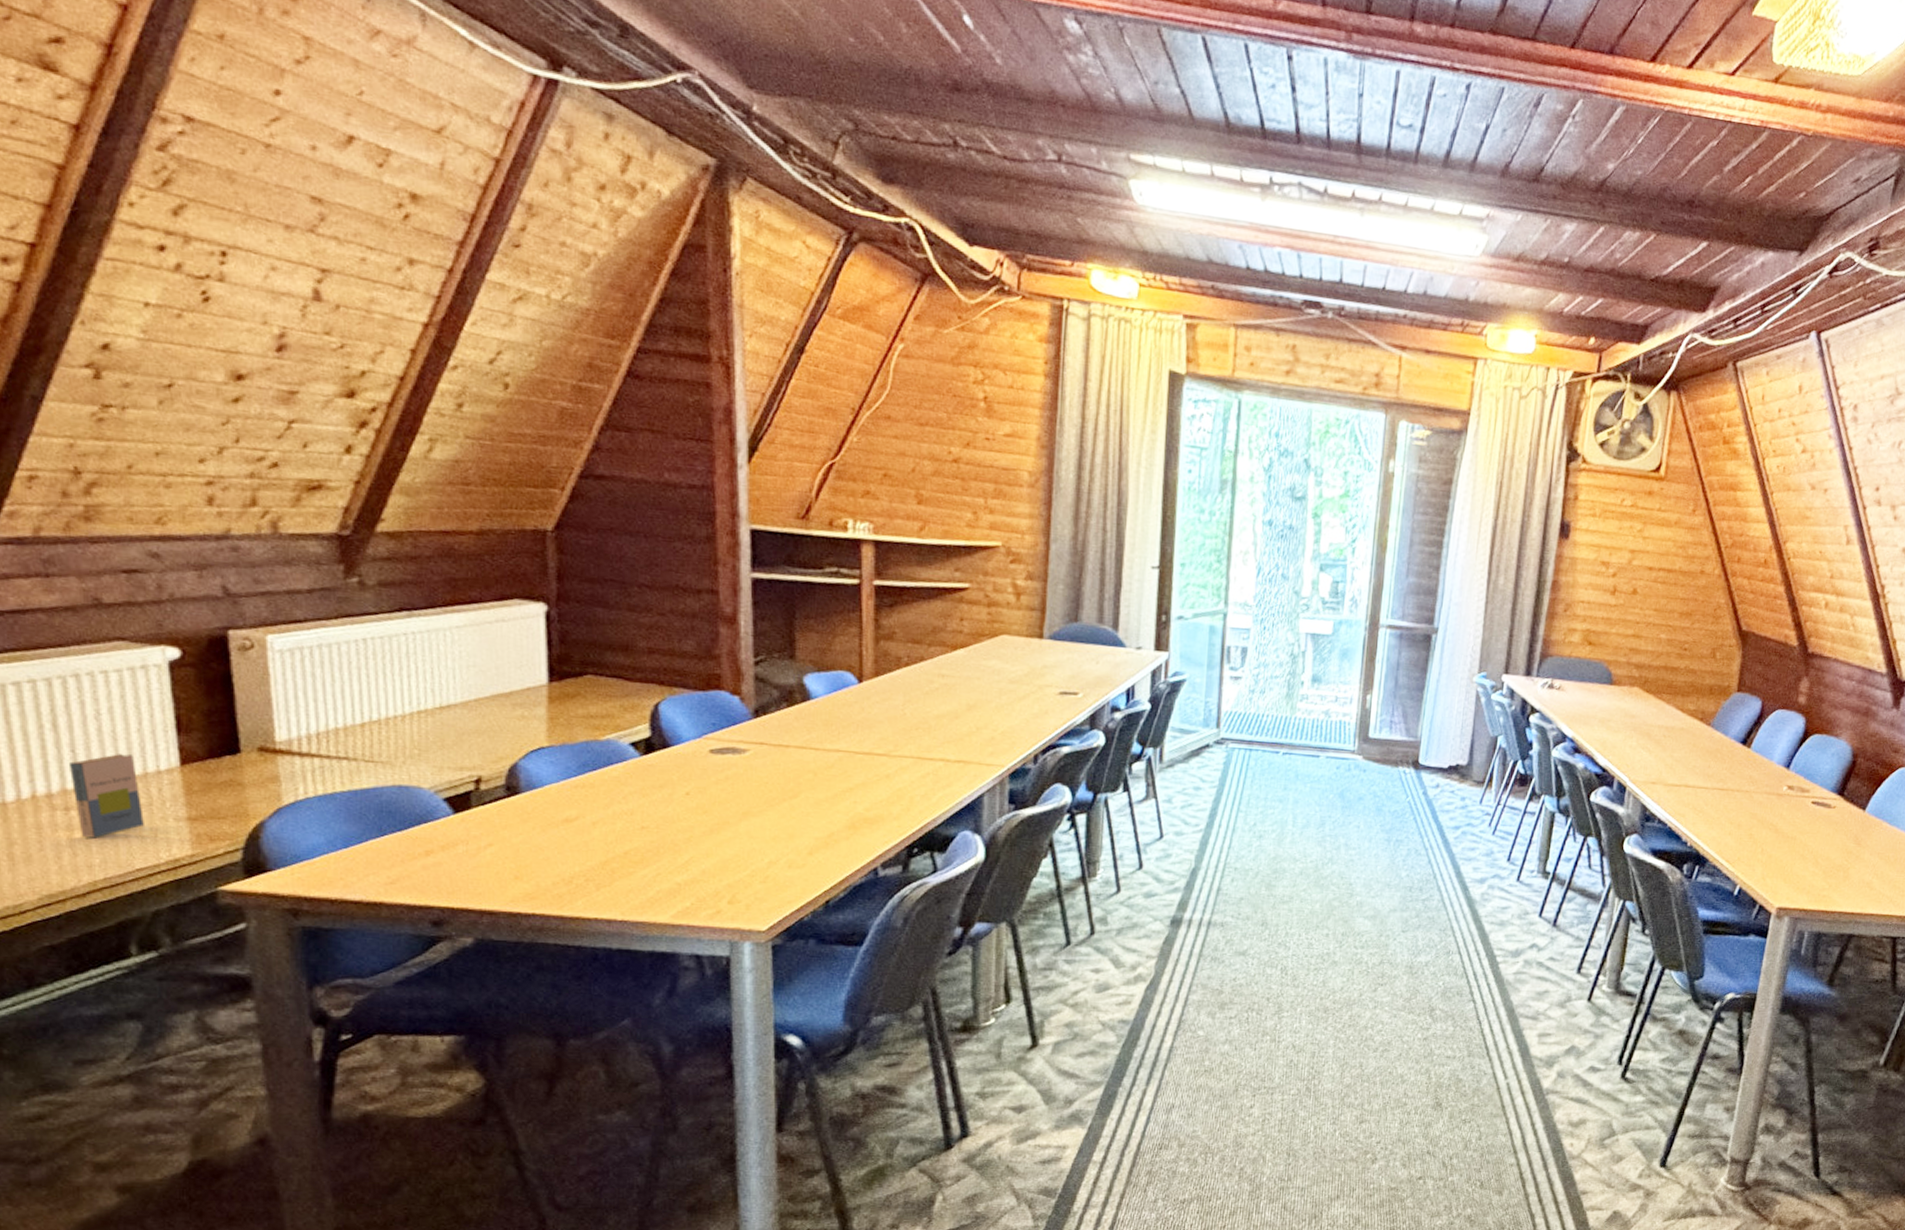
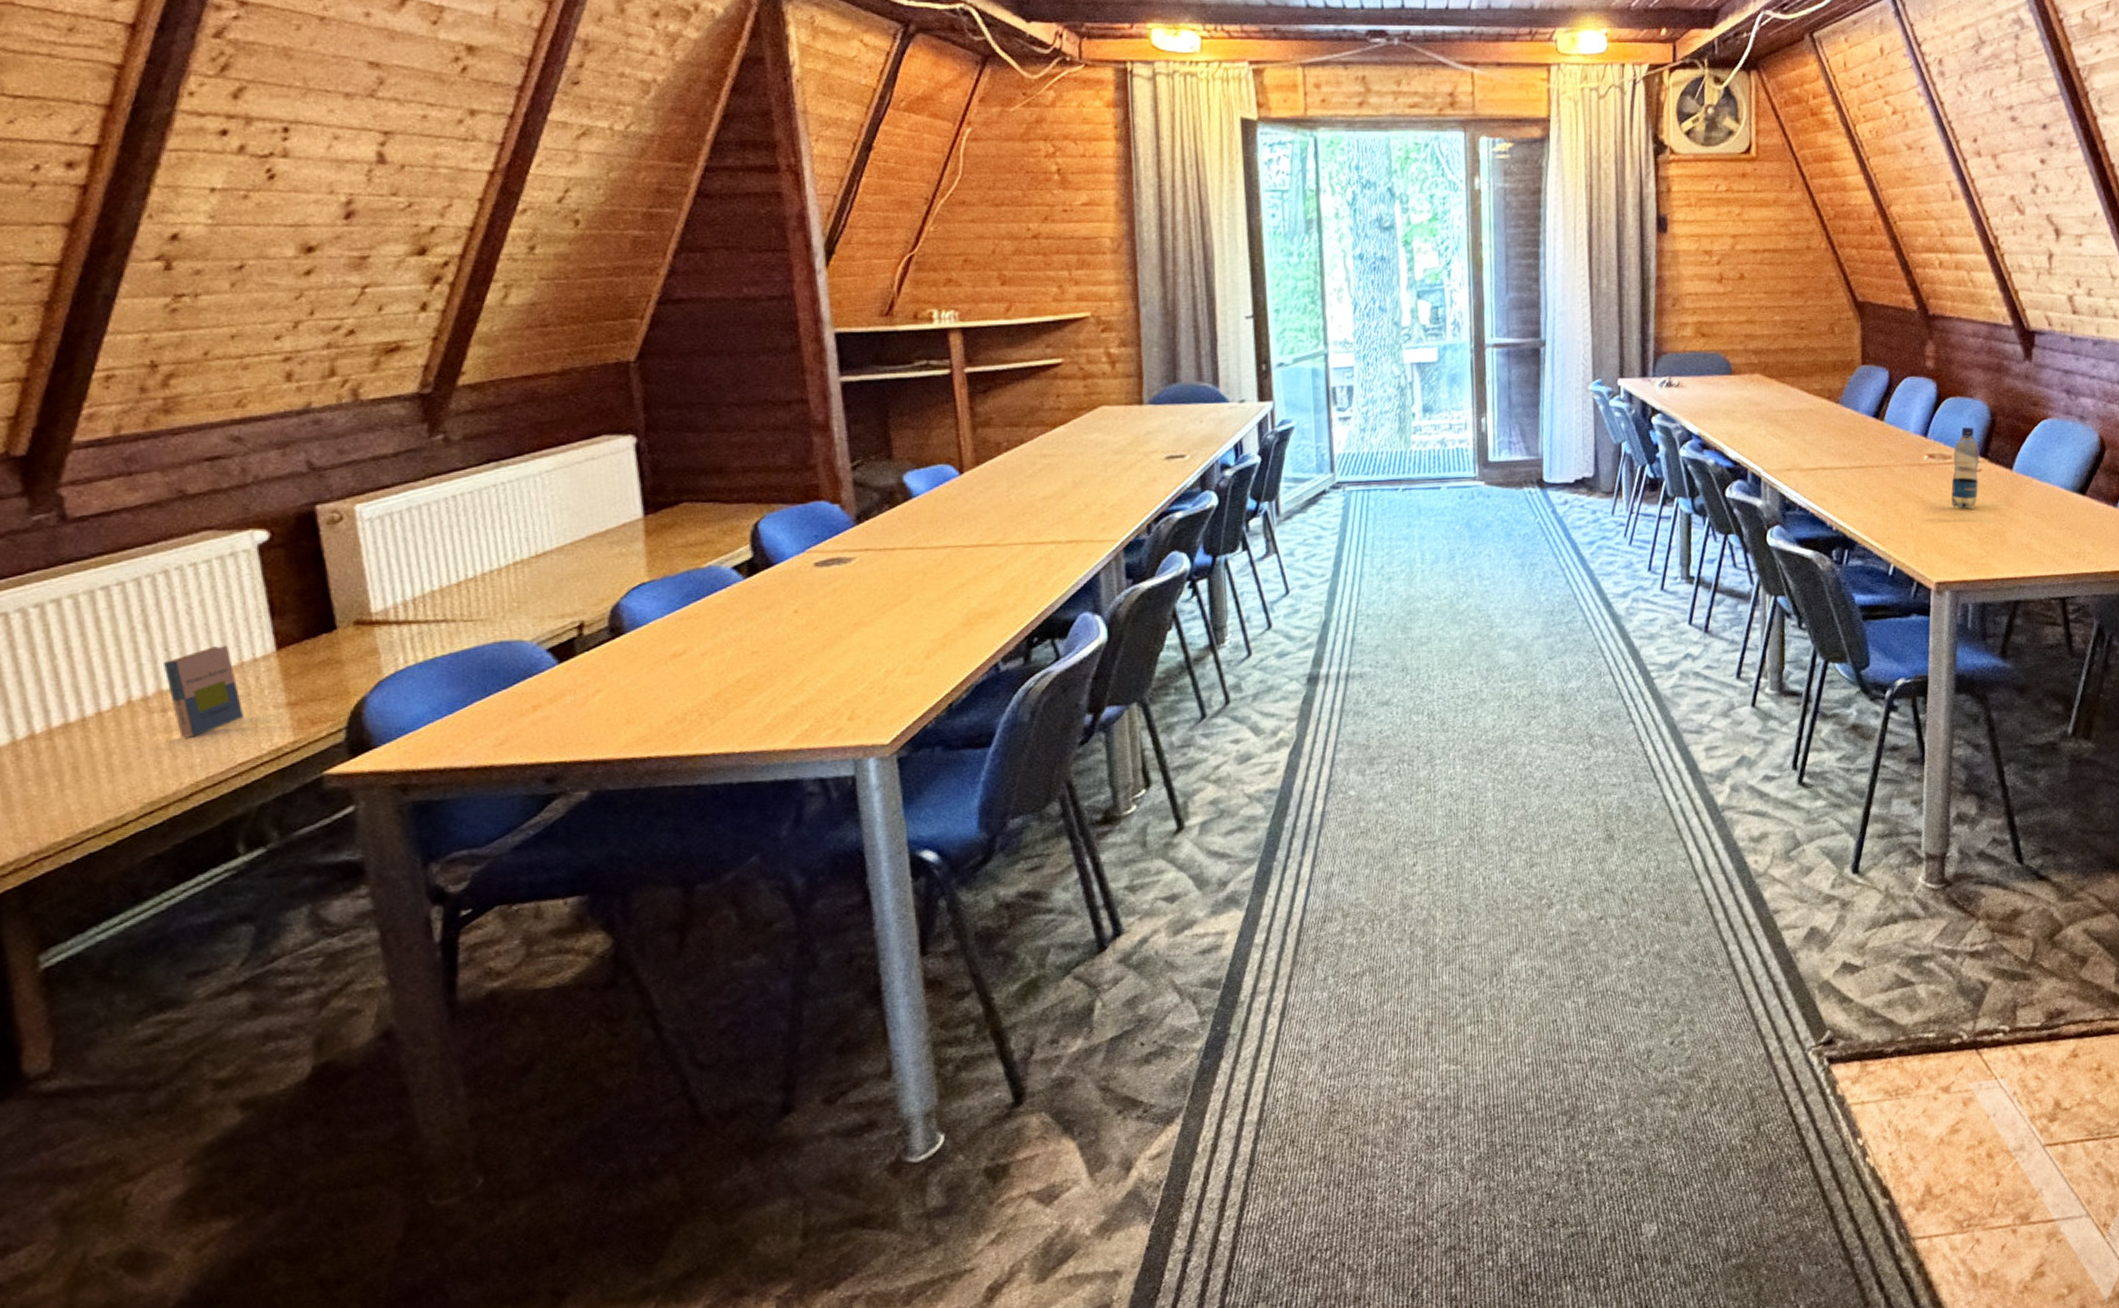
bottle: none [1803,764,1837,843] -> present [1951,427,1980,510]

